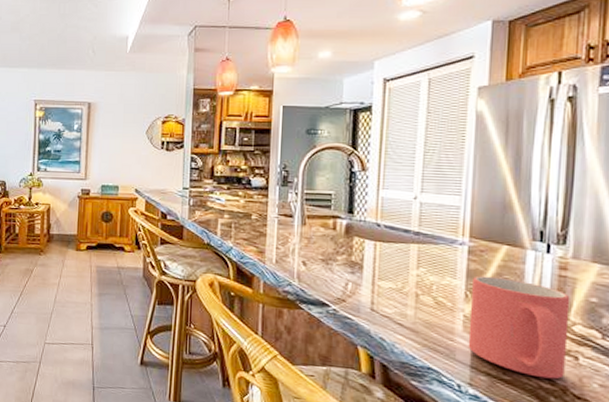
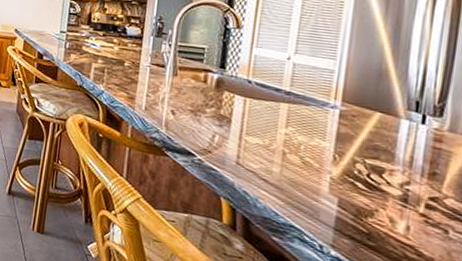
mug: present [468,275,571,380] -> none [333,140,444,251]

